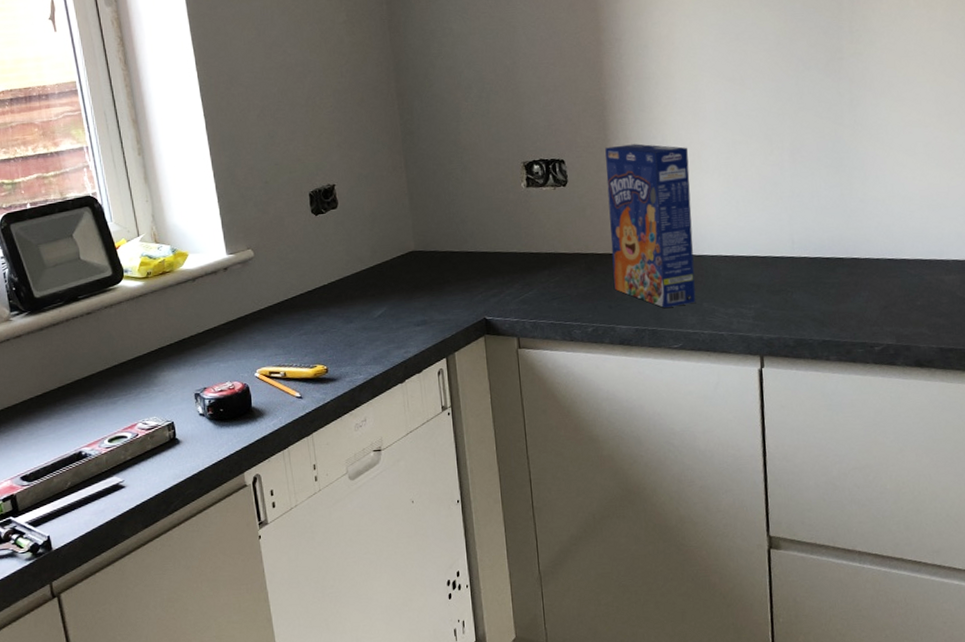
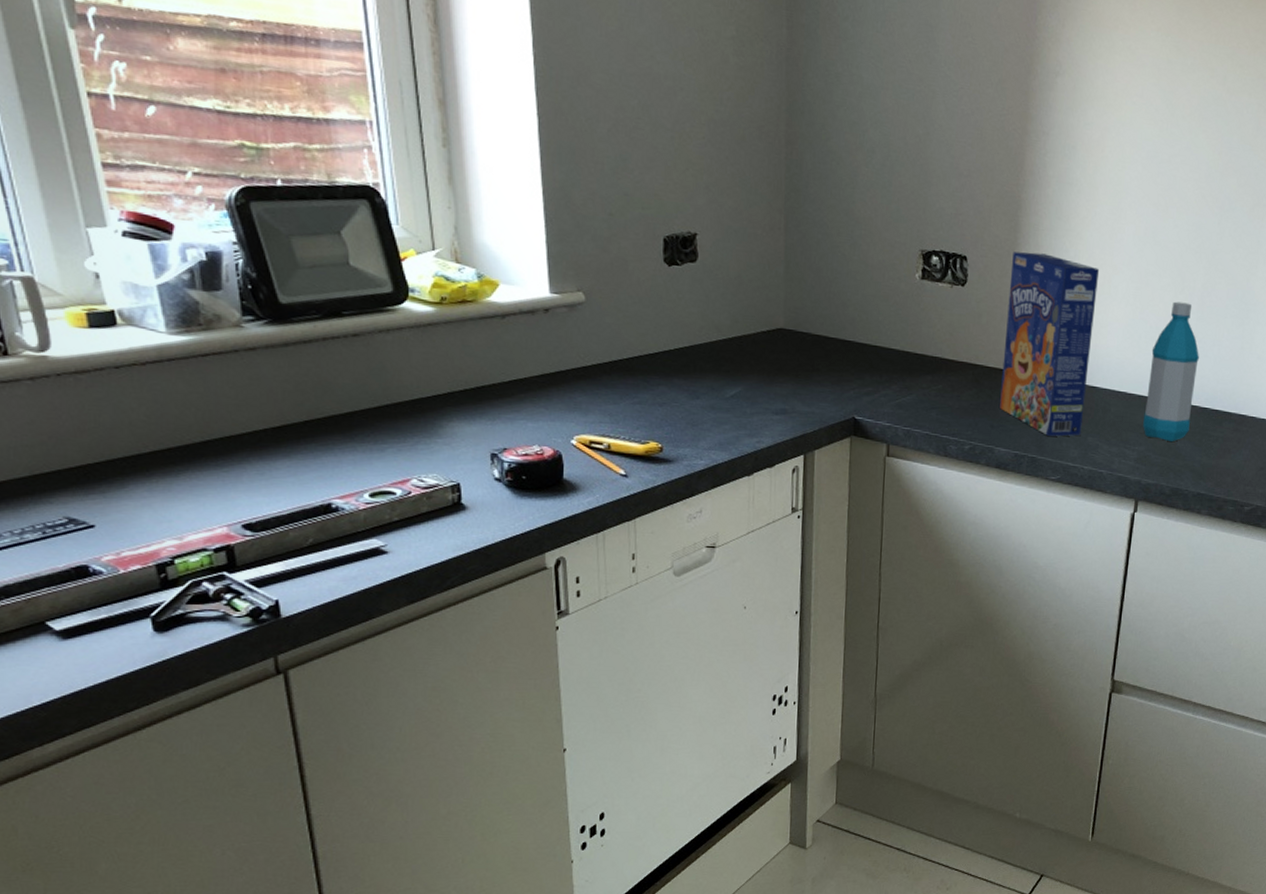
water bottle: none [751,162,803,296] -> present [1143,301,1200,442]

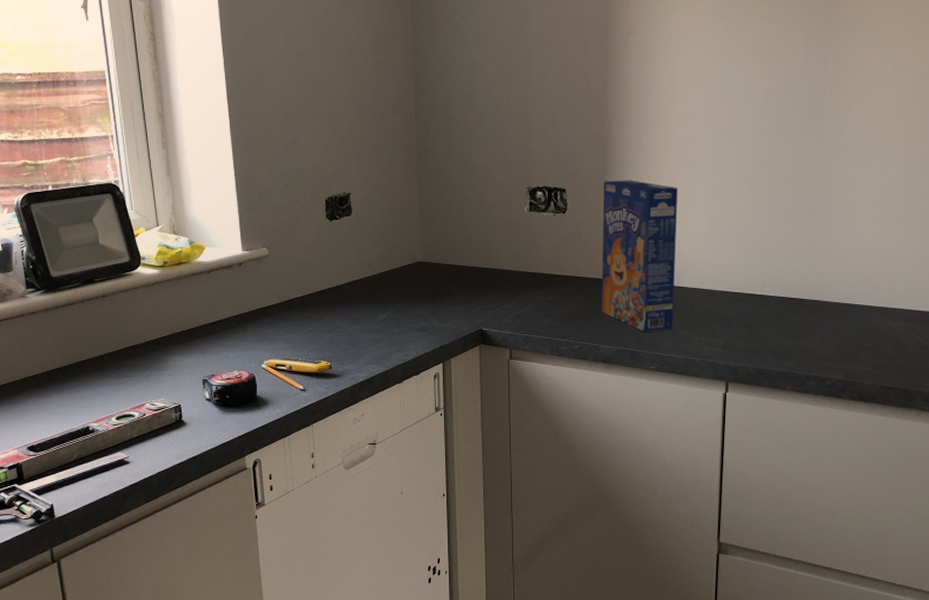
water bottle: present [1143,301,1200,442] -> none [727,208,773,329]

